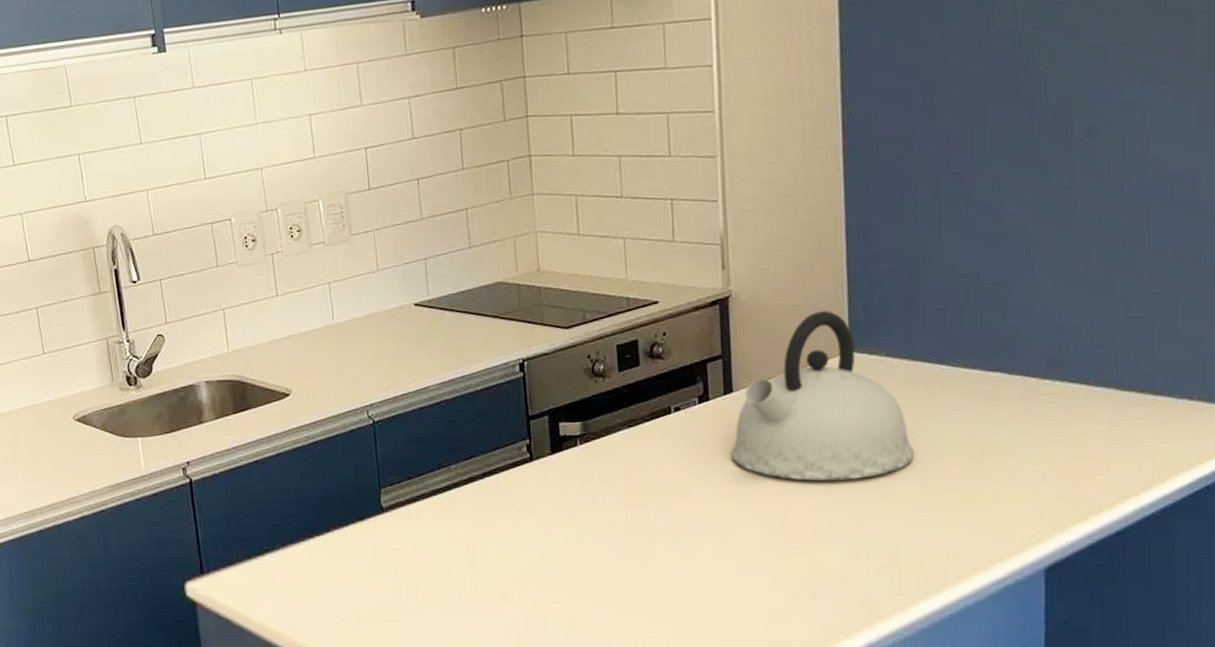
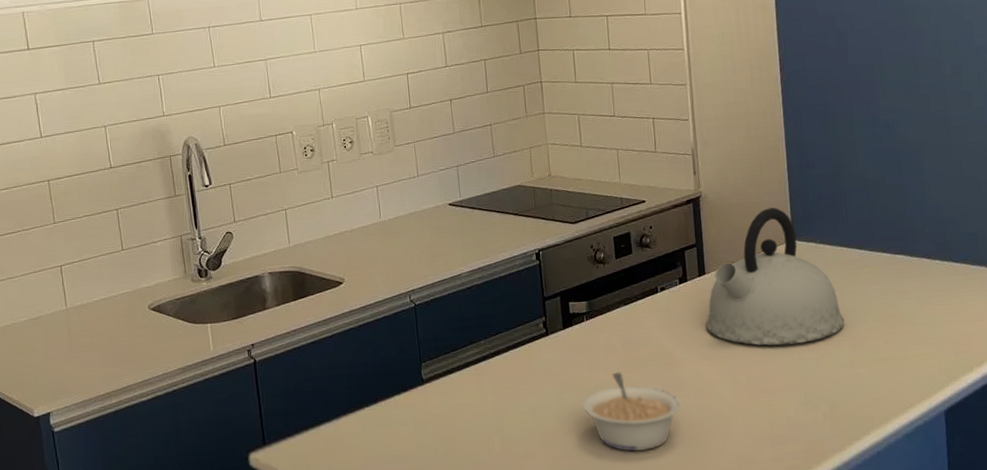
legume: none [573,507,696,600] -> present [582,372,681,451]

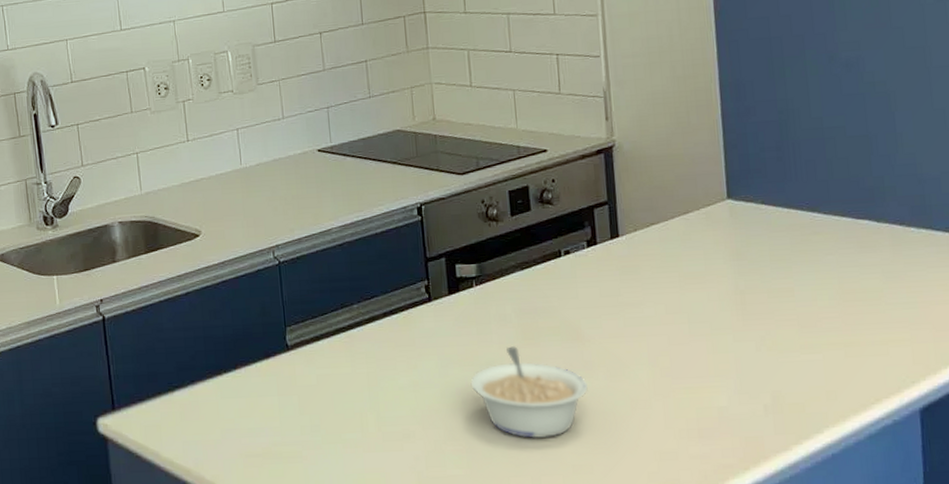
kettle: present [705,207,845,346] -> none [618,160,792,323]

